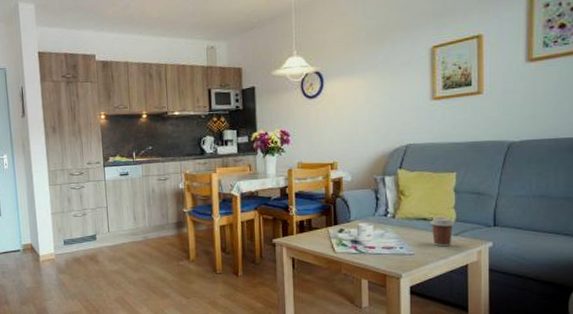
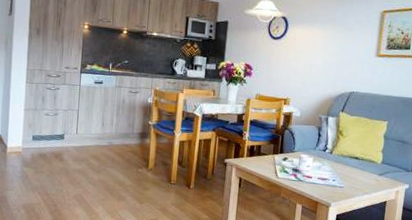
coffee cup: present [430,217,455,247] -> none [361,157,381,184]

